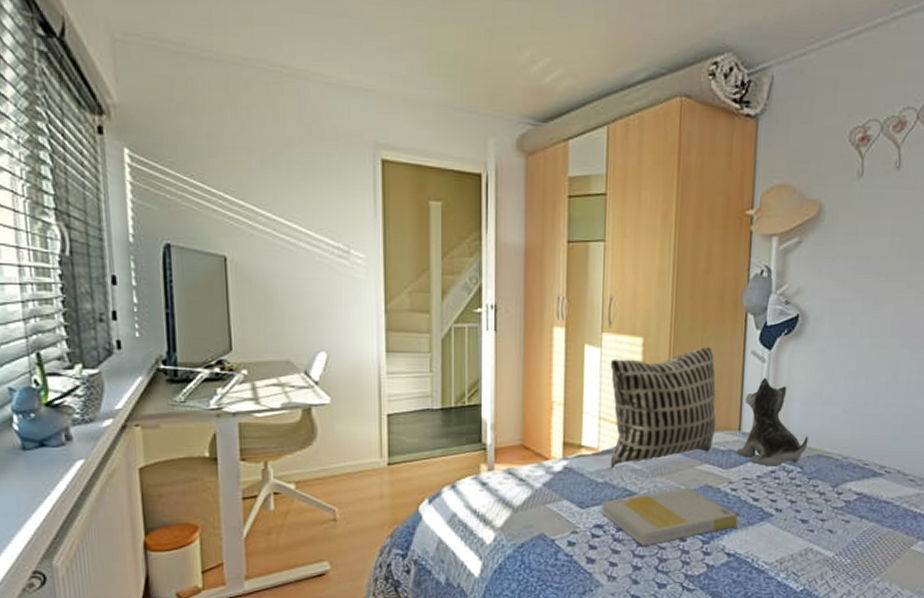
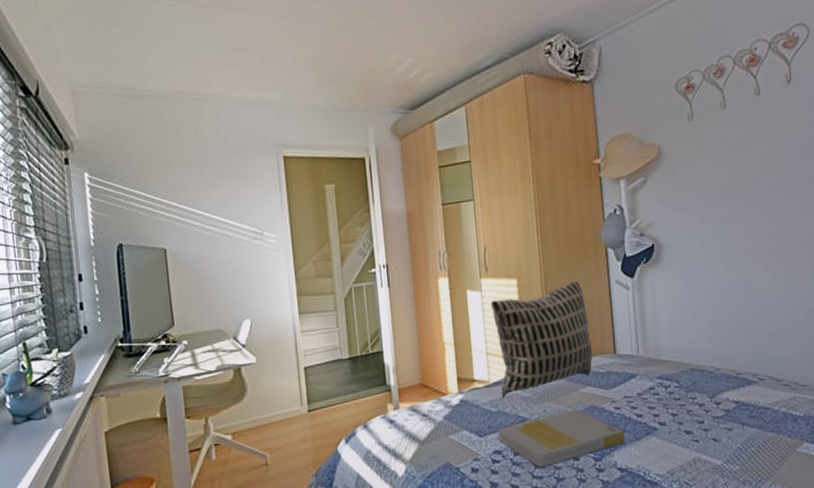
plush toy: present [736,377,808,466] -> none [614,303,681,384]

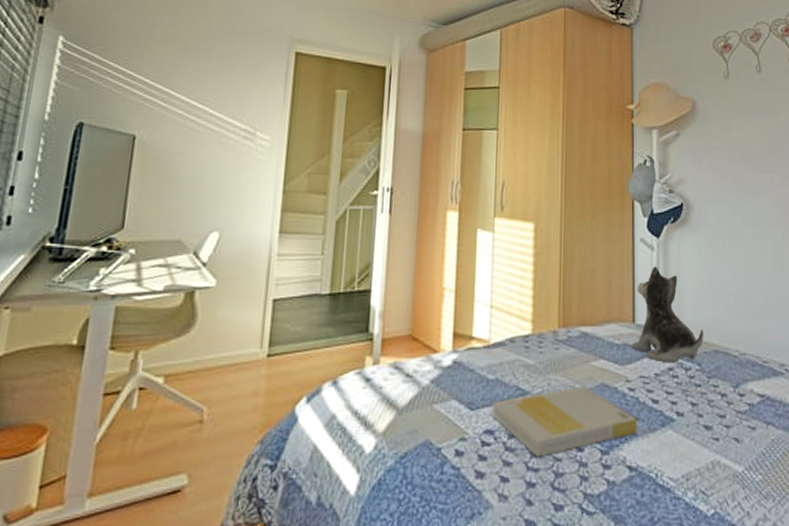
cushion: present [490,280,593,399] -> none [502,233,610,365]
plush toy: none [614,303,681,384] -> present [631,266,704,363]

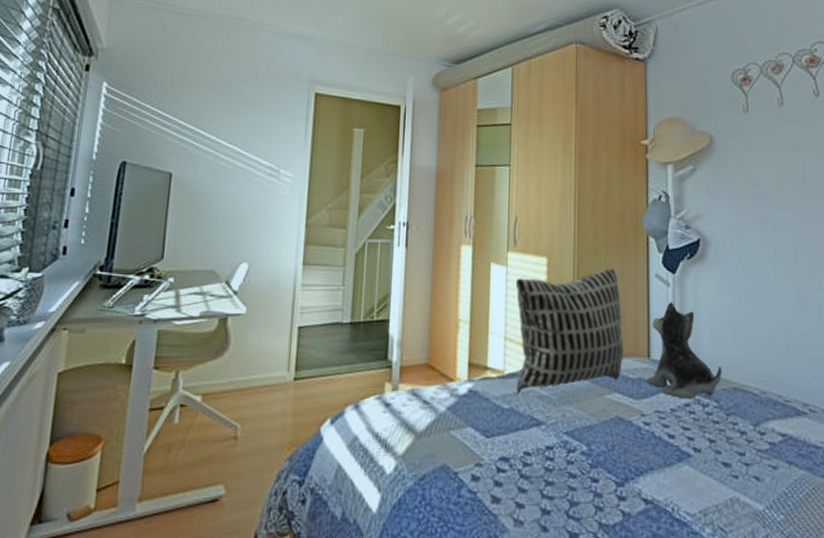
book: present [492,386,638,457] -> none [507,418,654,486]
cushion: none [502,233,610,365] -> present [515,268,624,395]

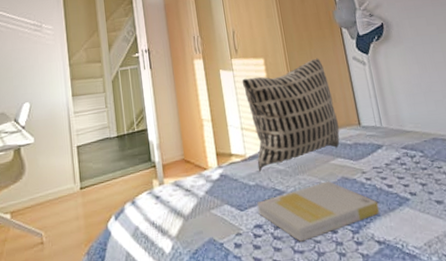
book: none [507,418,654,486] -> present [257,181,380,242]
plush toy: present [647,302,722,399] -> none [357,77,422,154]

